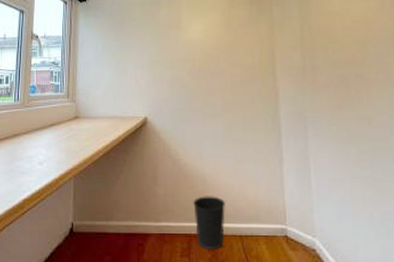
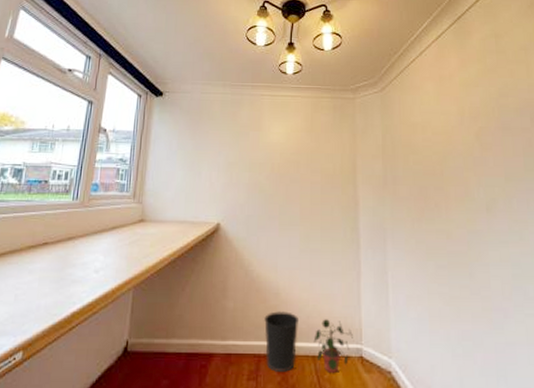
potted plant: none [240,202,277,250] -> present [313,319,353,372]

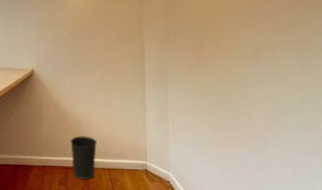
potted plant: present [313,319,353,372] -> none [108,142,140,181]

